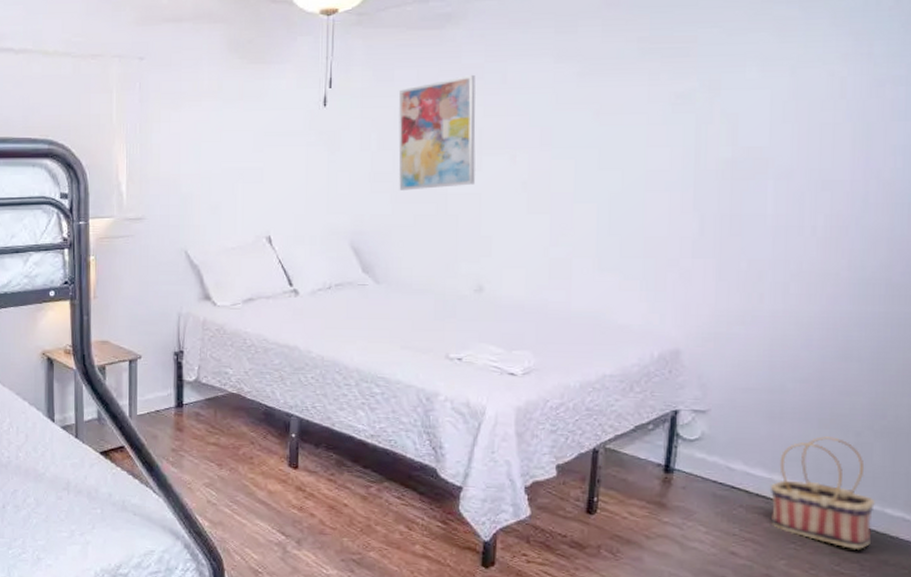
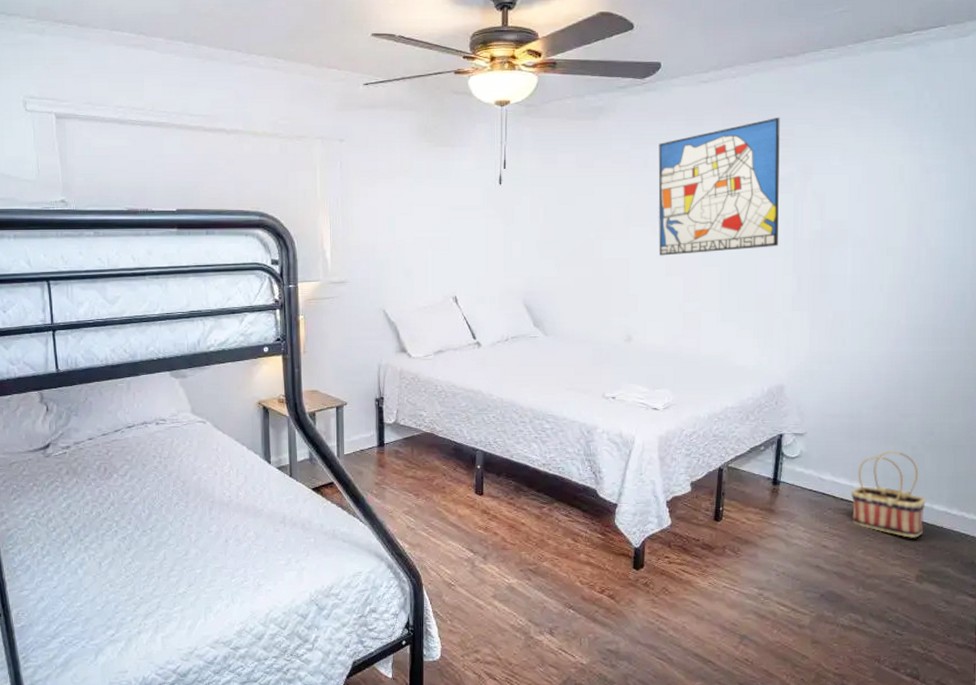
wall art: present [398,74,476,190] -> none [562,159,624,257]
wall art: none [519,20,678,190] -> present [658,117,780,256]

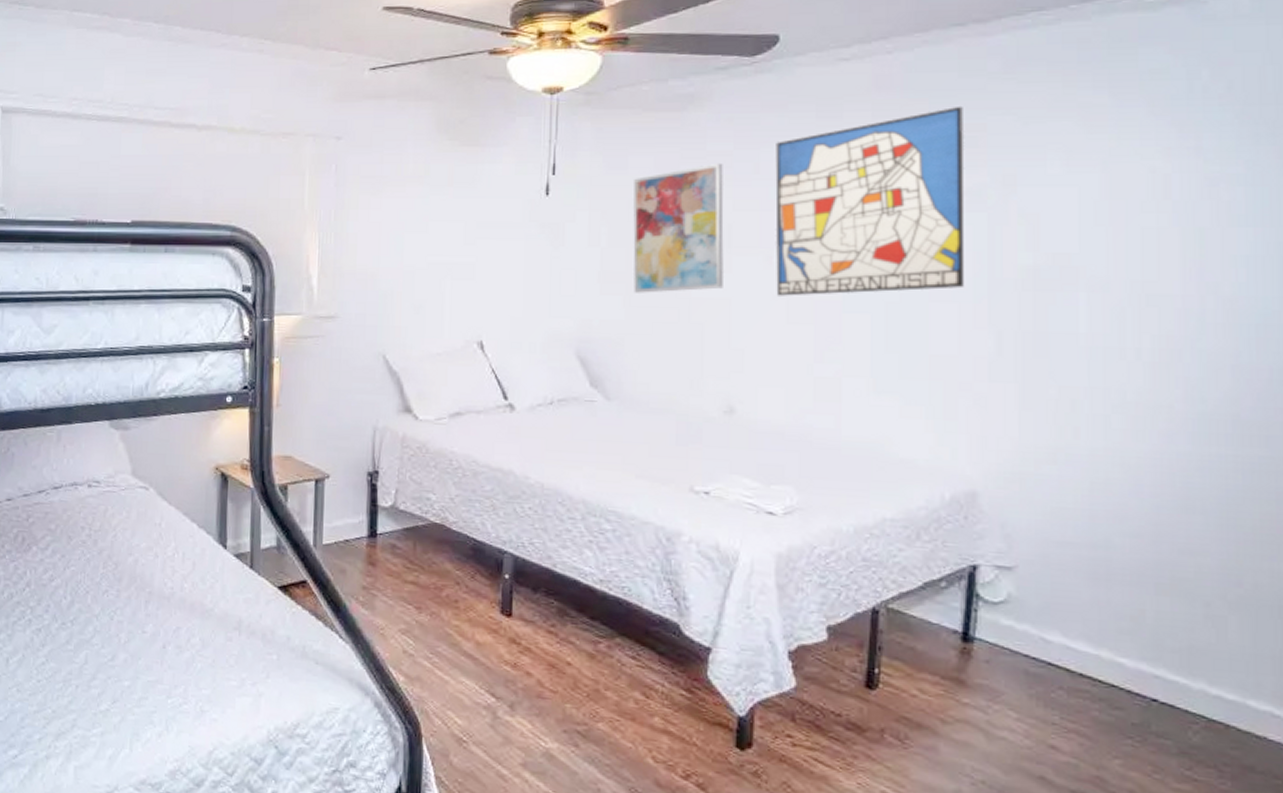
wall art: none [562,159,624,257] -> present [633,162,724,293]
basket: present [850,451,927,538] -> none [1096,605,1235,750]

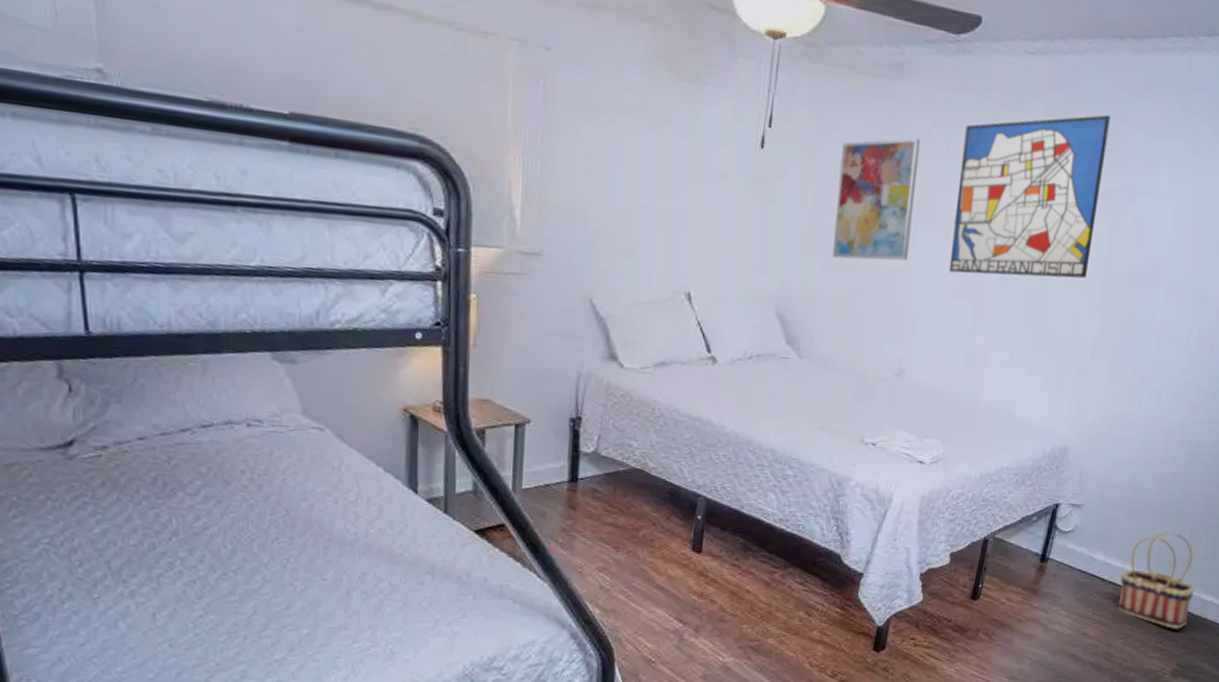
basket: none [1096,605,1235,750] -> present [1117,531,1196,629]

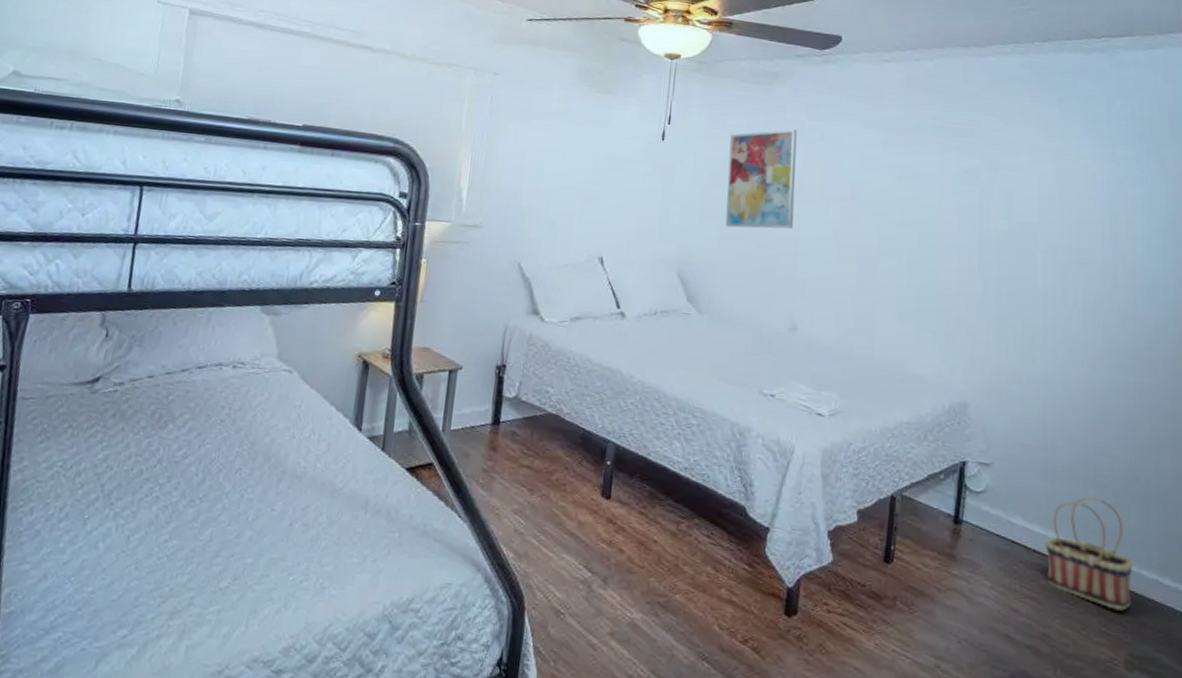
wall art: present [948,114,1111,279] -> none [831,105,965,243]

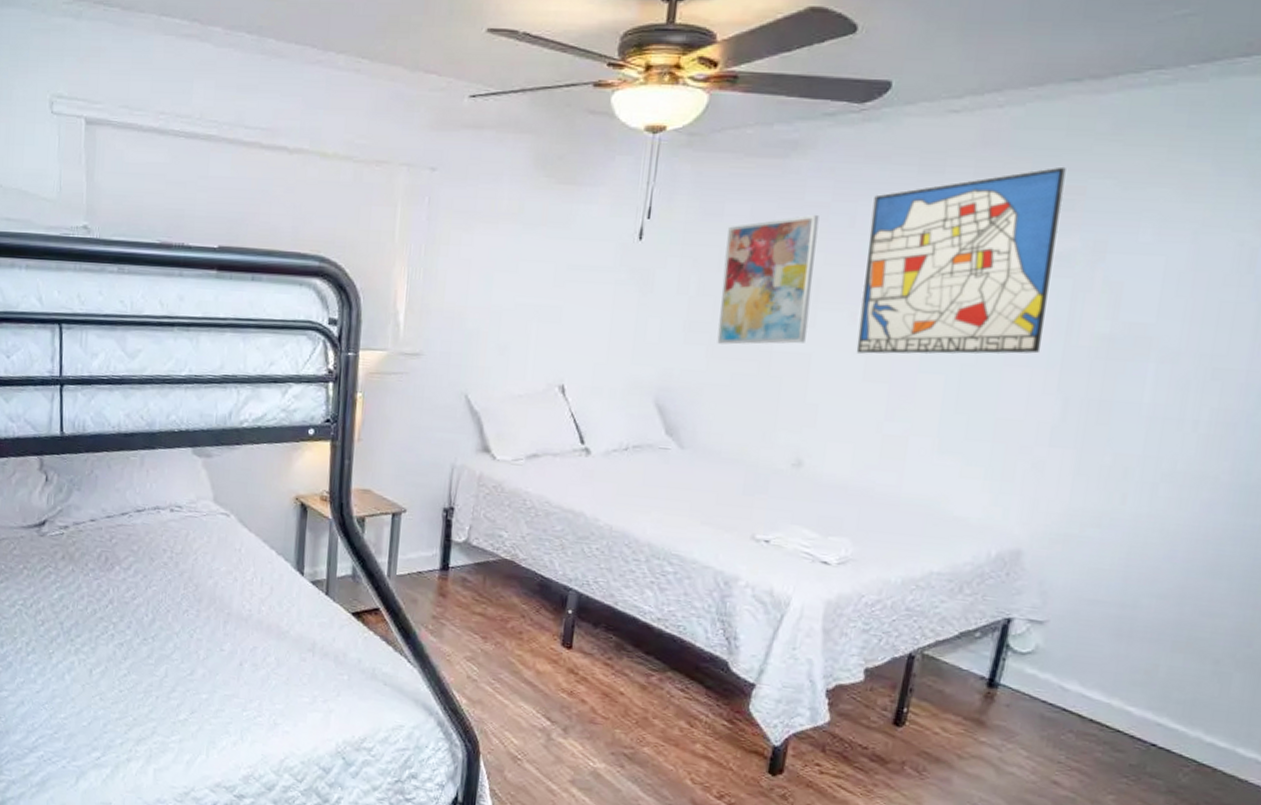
wall art: none [831,105,965,243] -> present [856,166,1066,354]
basket: present [1045,496,1134,611] -> none [1103,661,1228,790]

